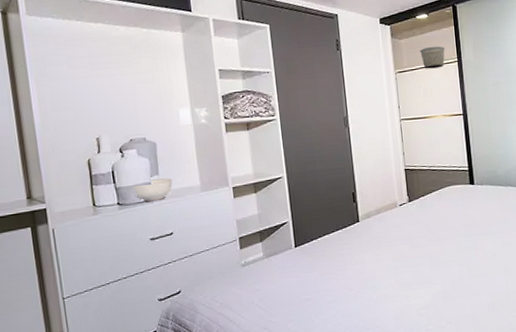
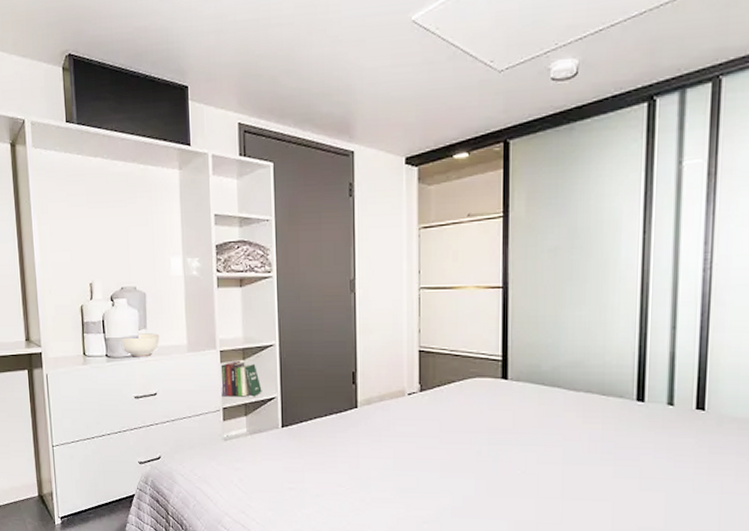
books: none [234,194,275,228] -> present [220,360,262,397]
basket: present [419,46,445,69] -> none [452,195,487,225]

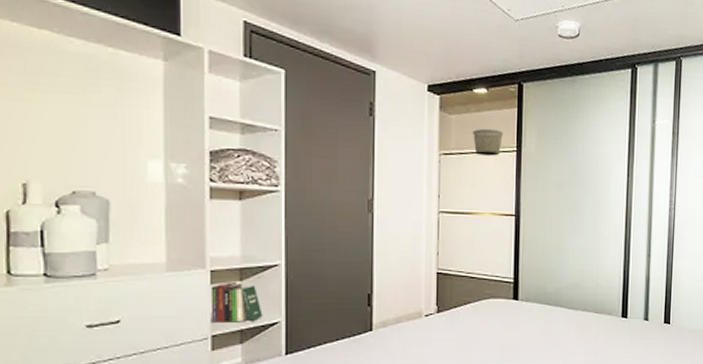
bowl: present [119,333,160,357] -> none [66,248,128,277]
basket: none [452,195,487,225] -> present [472,128,503,156]

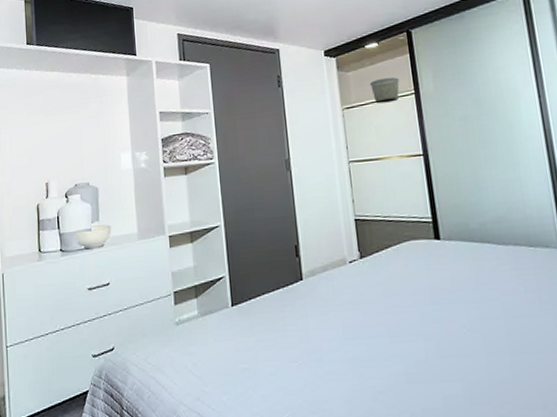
bowl: none [66,248,128,277] -> present [73,224,112,250]
books: present [210,281,263,323] -> none [170,243,211,281]

